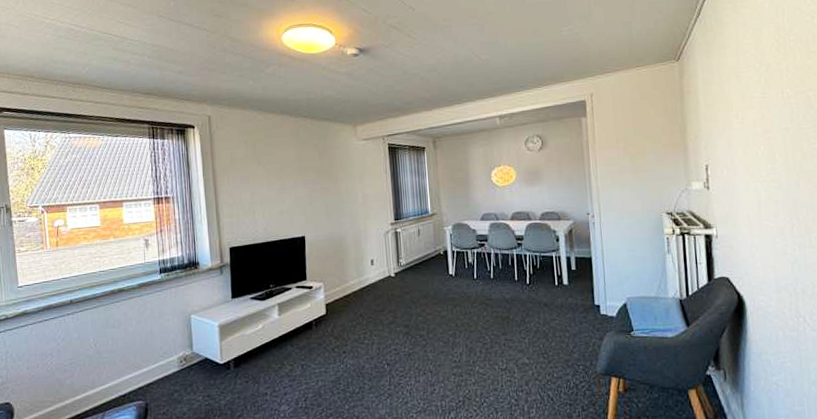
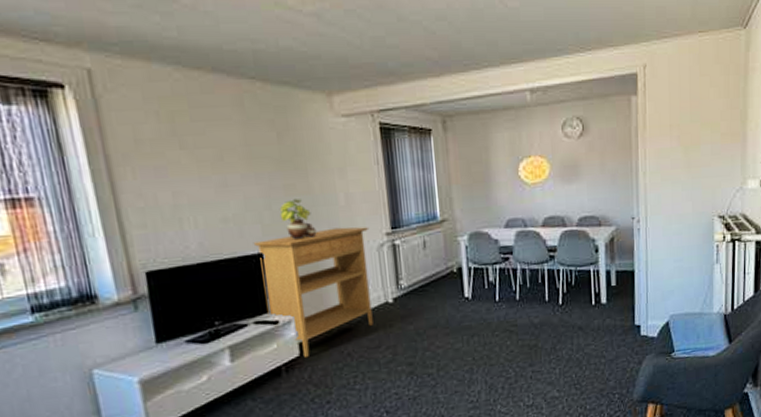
console table: none [299,218,380,315] -> present [253,227,373,357]
potted plant: none [317,198,342,228] -> present [279,199,317,240]

